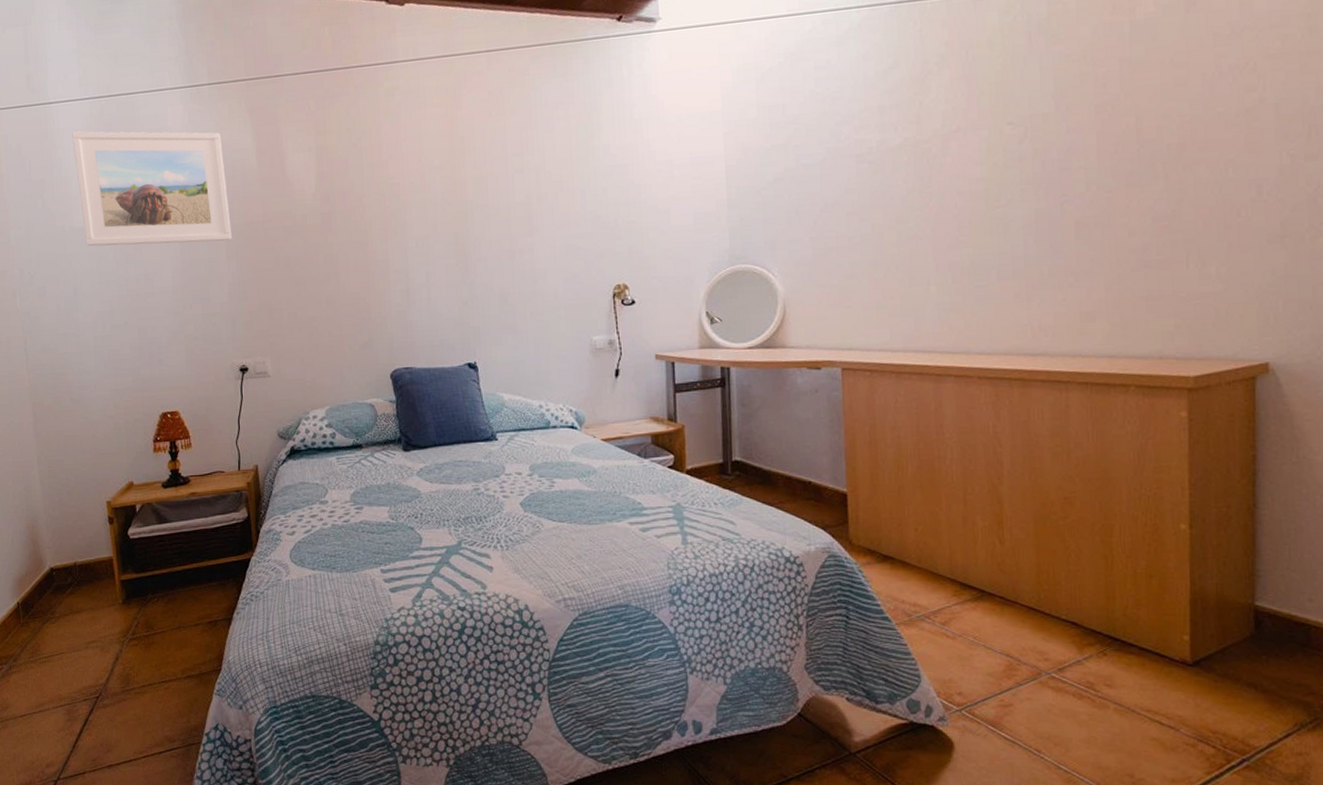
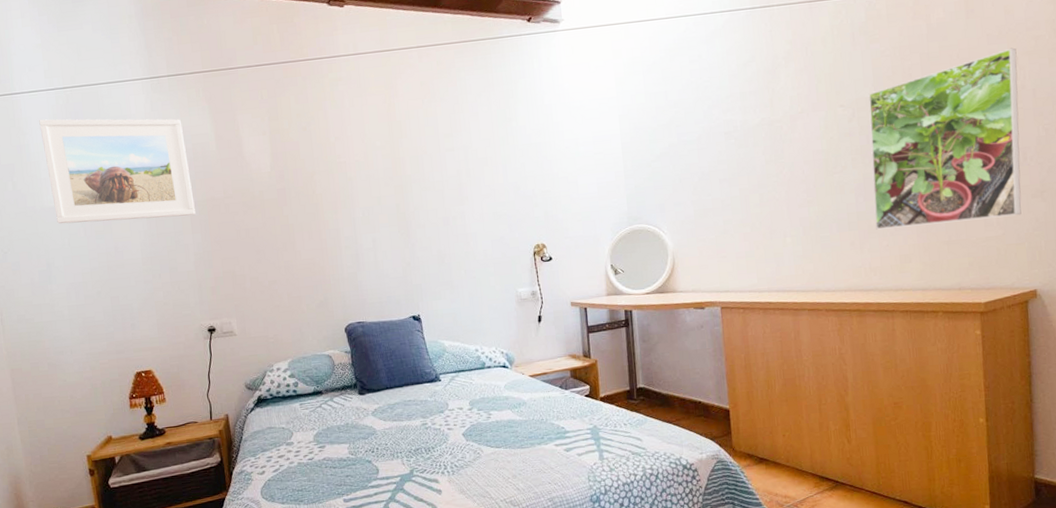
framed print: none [1046,50,1255,279] -> present [868,47,1022,230]

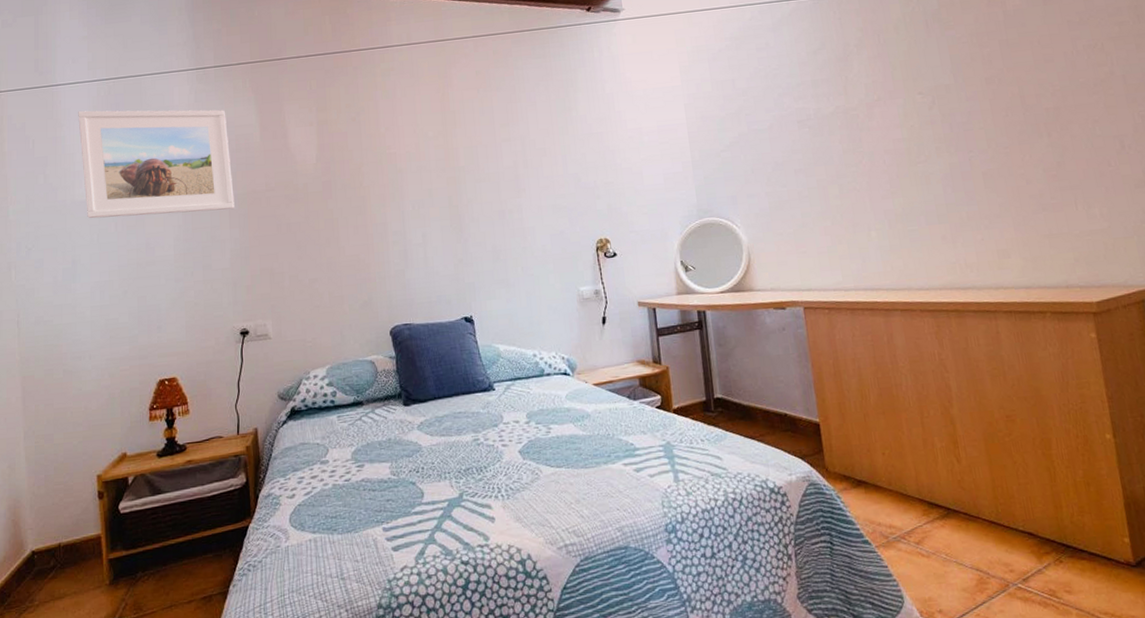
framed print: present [868,47,1022,230] -> none [947,33,1126,223]

